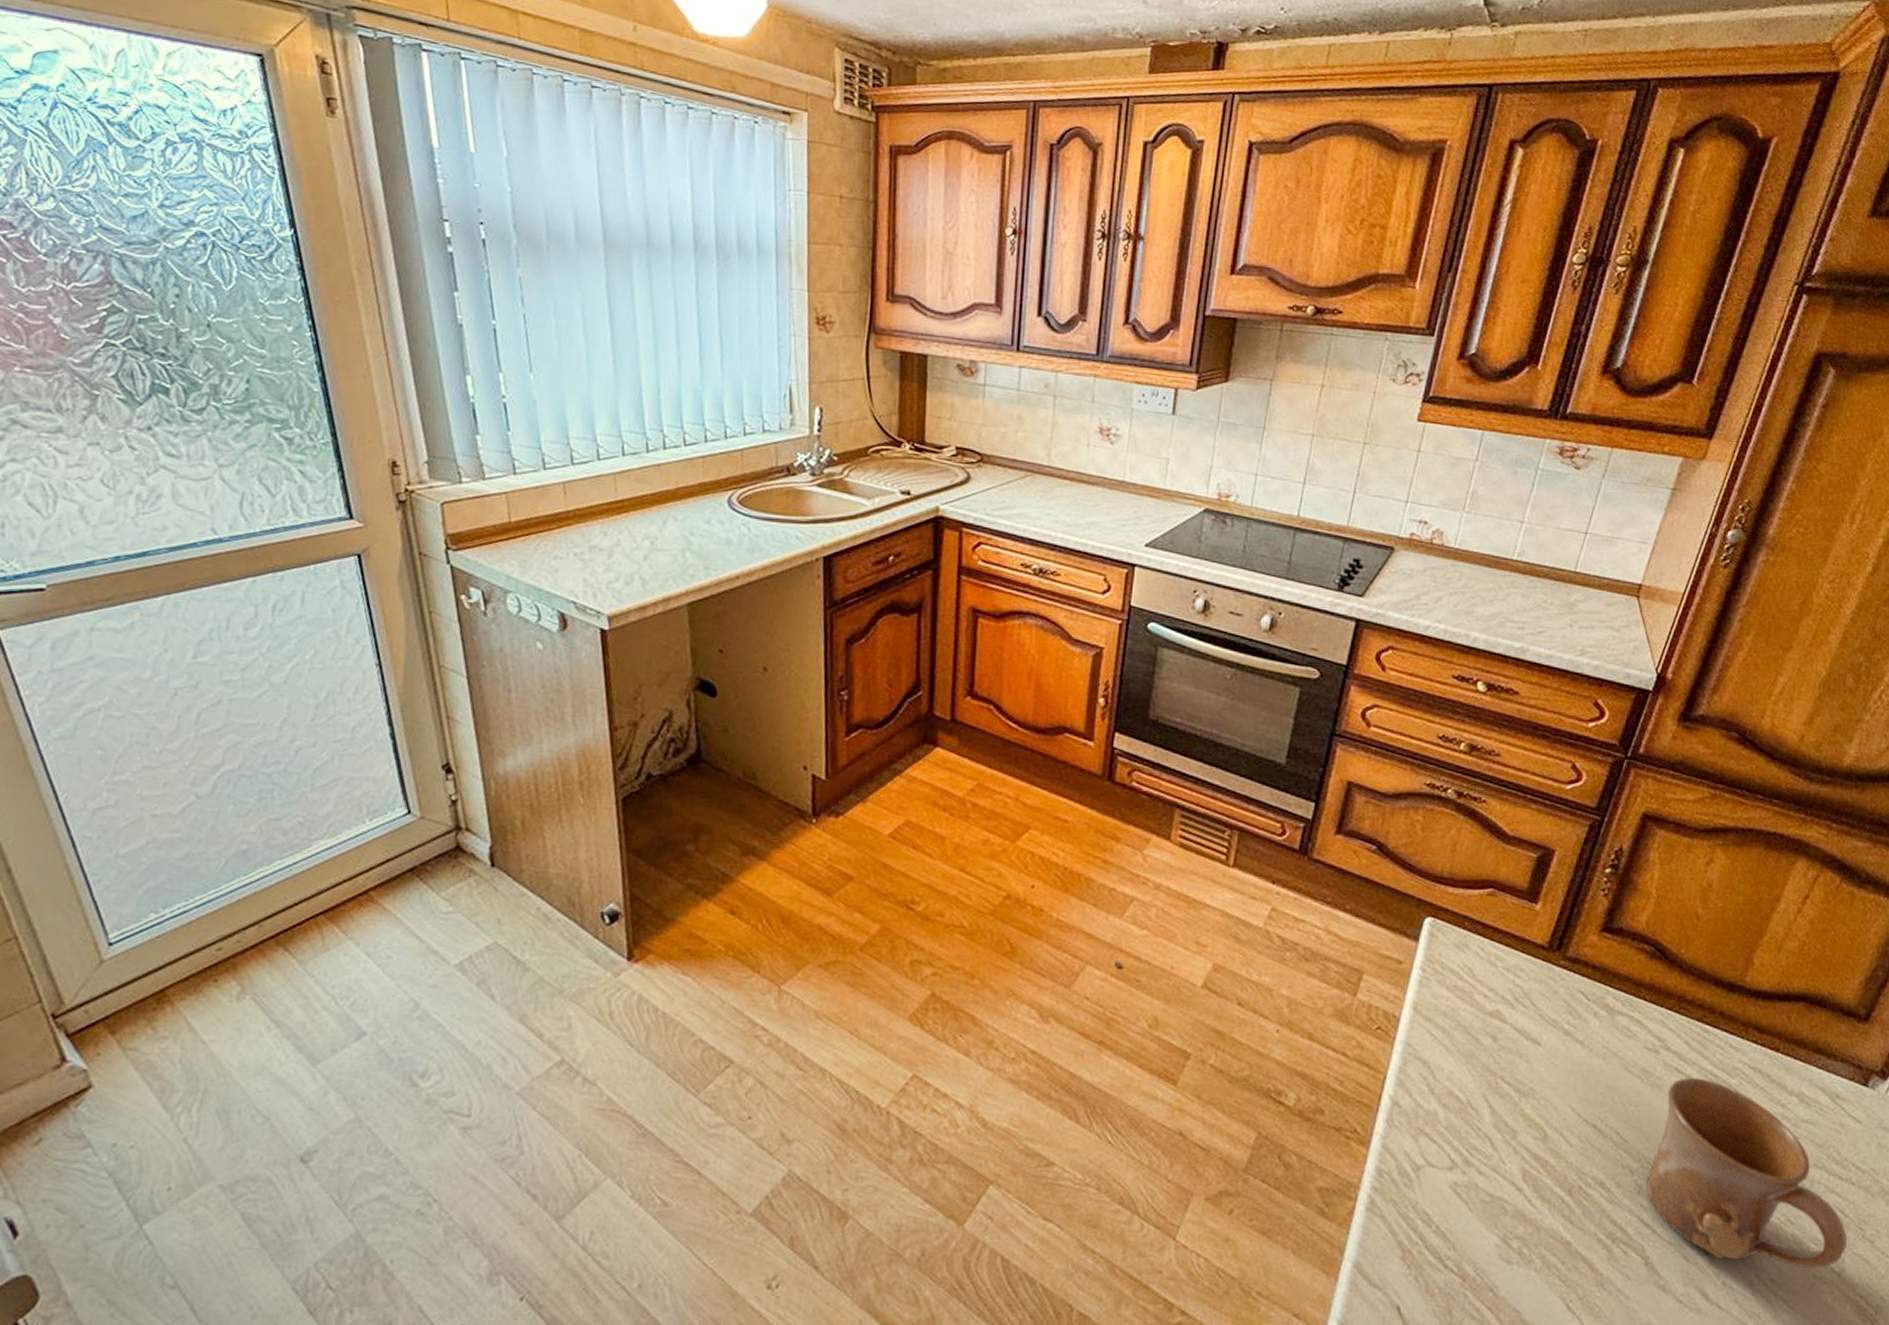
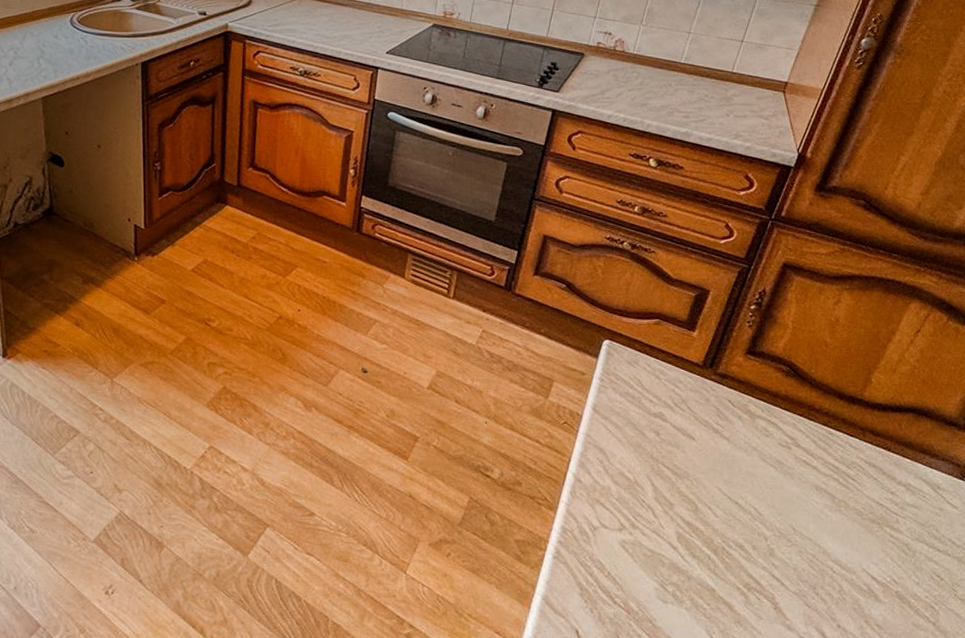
mug: present [1645,1077,1848,1269] -> none [776,468,943,618]

